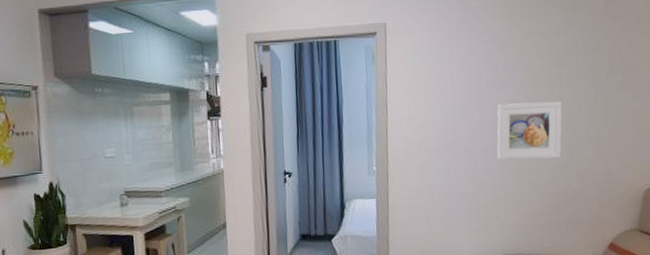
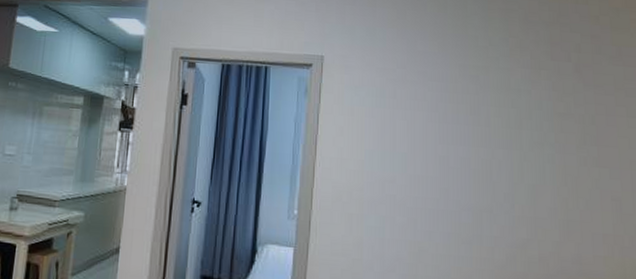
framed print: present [497,102,562,160] -> none [442,161,523,235]

